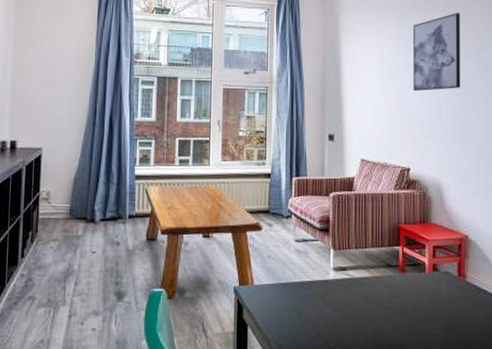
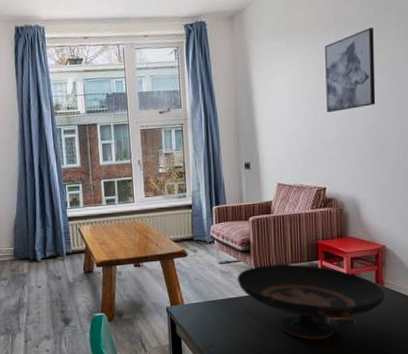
decorative bowl: none [313,245,467,337] -> present [237,262,385,340]

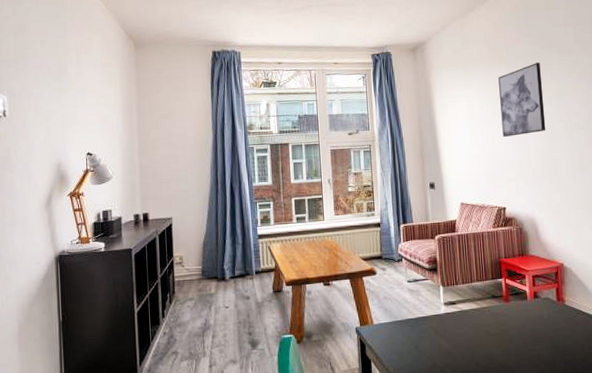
decorative bowl: present [237,262,385,340] -> none [425,280,566,360]

